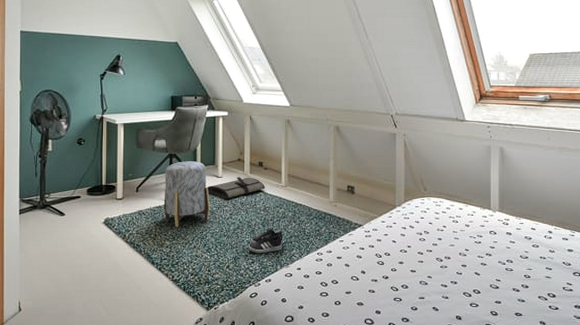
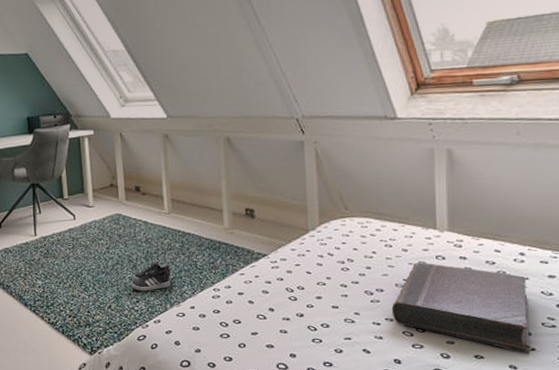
stool: present [163,161,211,228] -> none [28,190,84,266]
tool roll: present [207,177,265,200] -> none [77,205,145,232]
book: none [455,236,555,312] -> present [391,262,531,354]

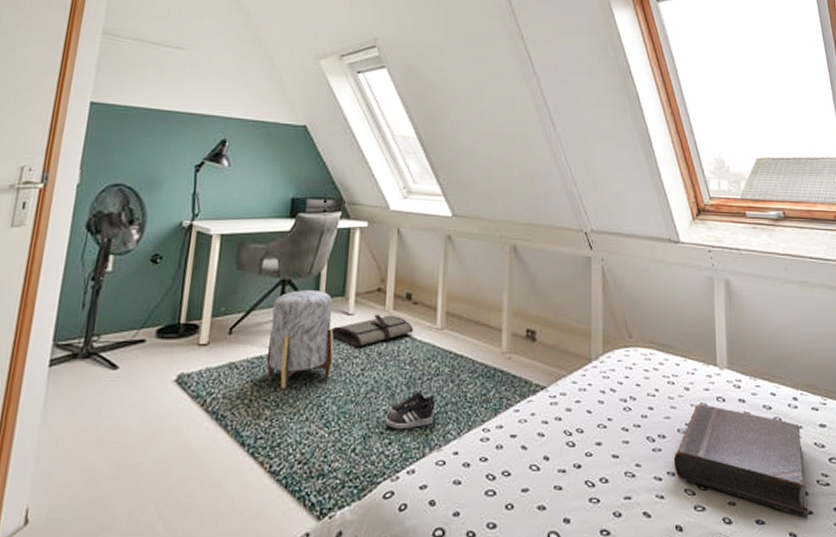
stool: none [28,190,84,266] -> present [266,290,335,389]
tool roll: none [77,205,145,232] -> present [331,314,413,348]

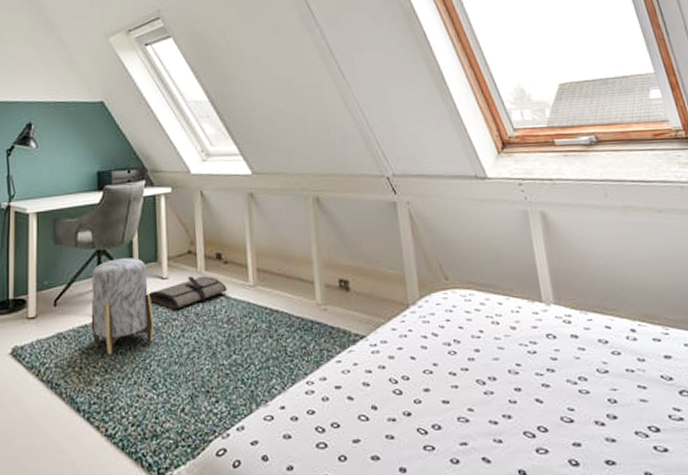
shoe: present [384,392,436,430] -> none [209,349,257,388]
book: present [673,404,809,518] -> none [507,343,663,456]

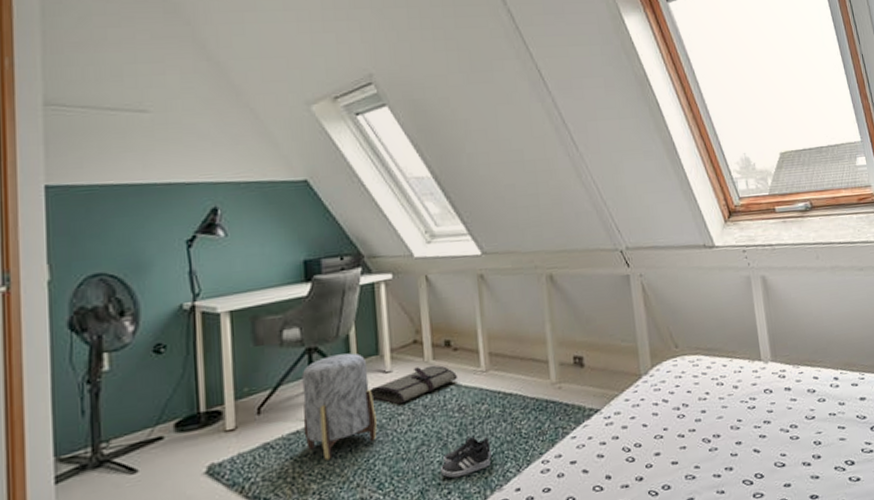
shoe: none [209,349,257,388] -> present [440,436,491,479]

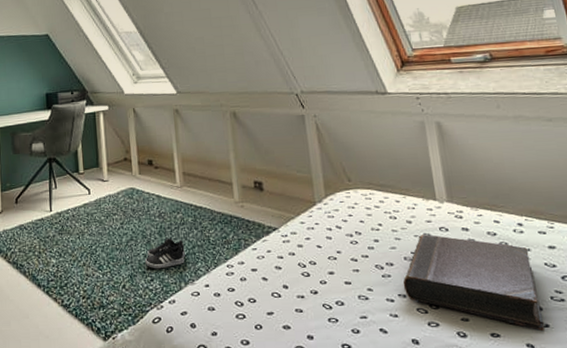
stool: present [302,353,378,461] -> none [45,164,98,243]
tool roll: present [369,365,457,405] -> none [92,179,158,207]
book: none [729,398,856,486] -> present [403,234,545,331]

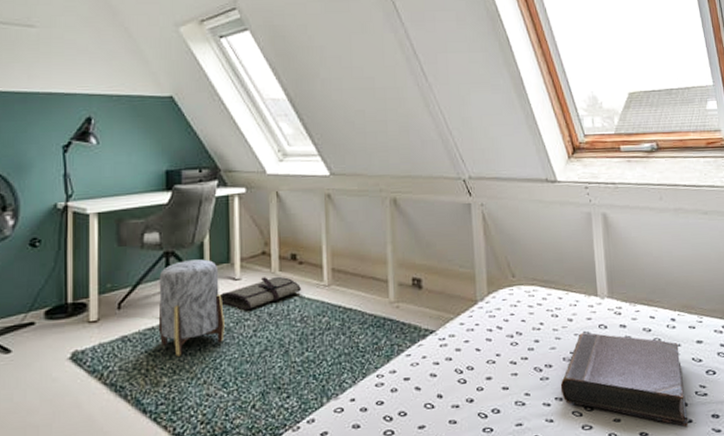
stool: none [45,164,98,243] -> present [158,259,226,357]
tool roll: none [92,179,158,207] -> present [219,276,301,311]
shoe: present [144,238,185,269] -> none [280,346,329,384]

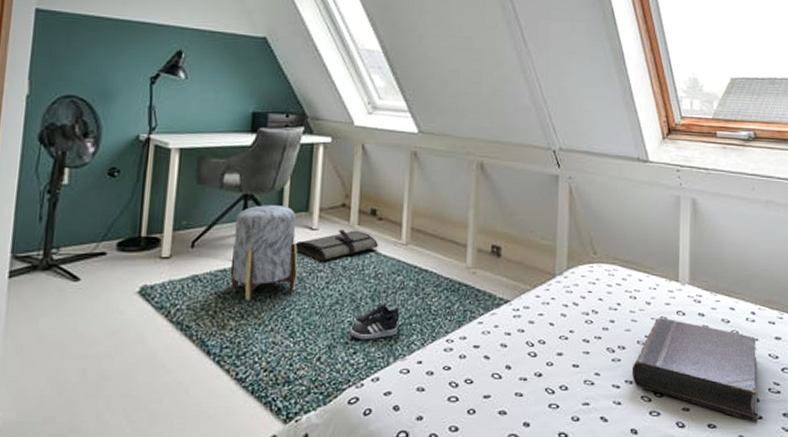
shoe: none [280,346,329,384] -> present [349,304,400,340]

